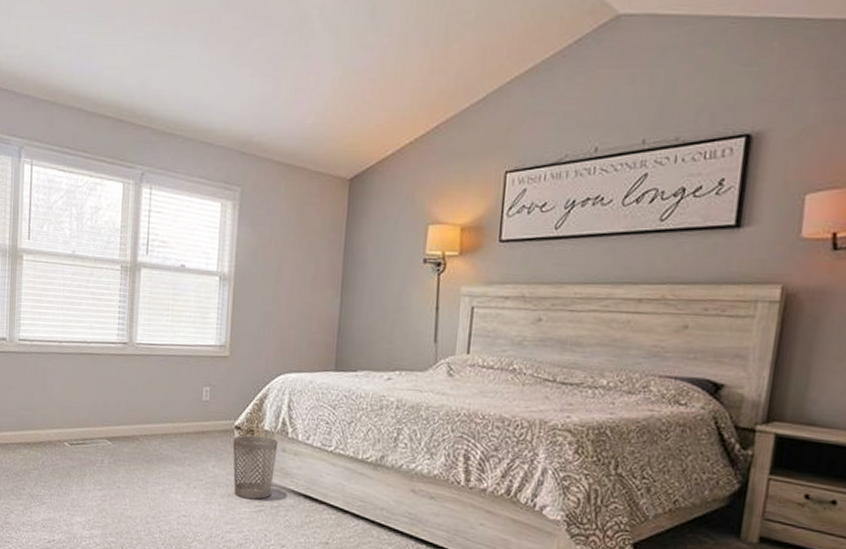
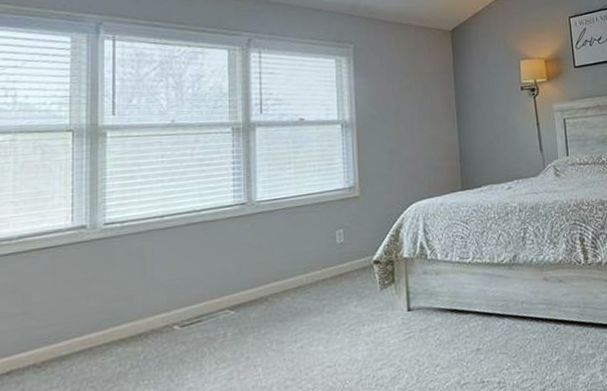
wastebasket: present [232,435,278,499] -> none [373,263,419,330]

